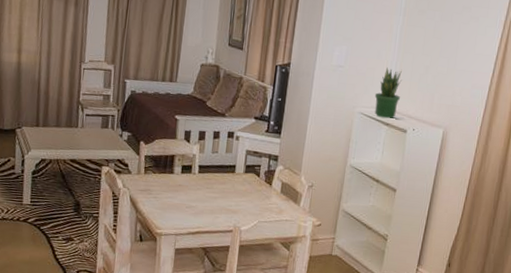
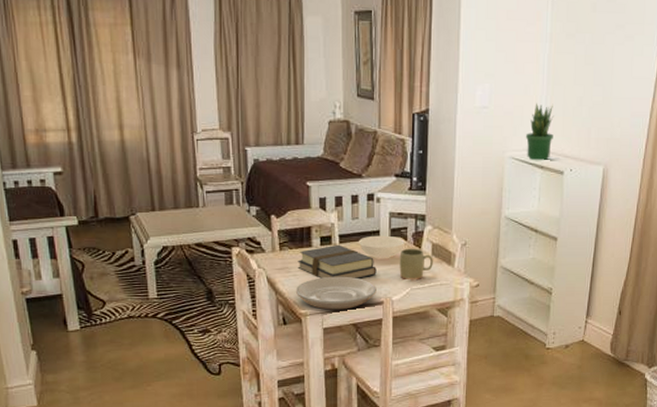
plate: none [154,202,227,234] -> present [295,276,376,310]
book: none [158,173,230,207] -> present [297,244,377,279]
bowl: none [215,169,257,192] -> present [358,235,405,259]
mug: none [249,184,282,214] -> present [399,248,433,281]

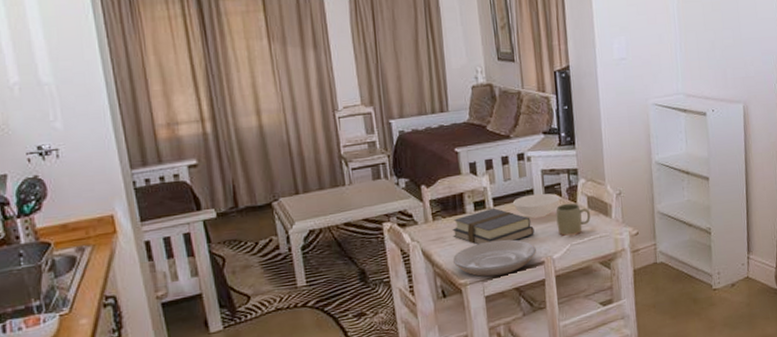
planter: present [525,103,554,161] -> none [665,50,692,106]

